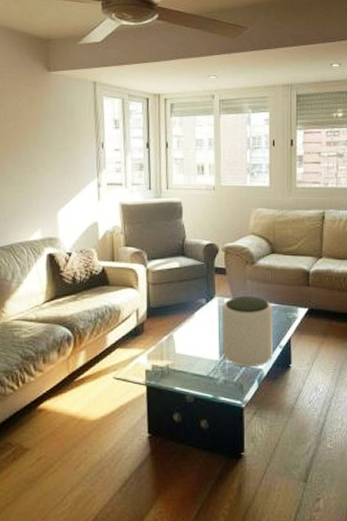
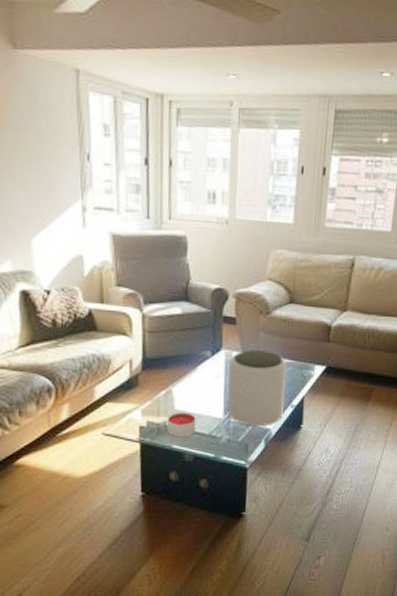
candle: none [170,355,195,380] -> present [167,412,196,438]

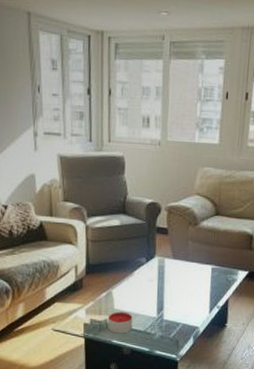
plant pot: present [227,350,287,427] -> none [160,257,213,325]

